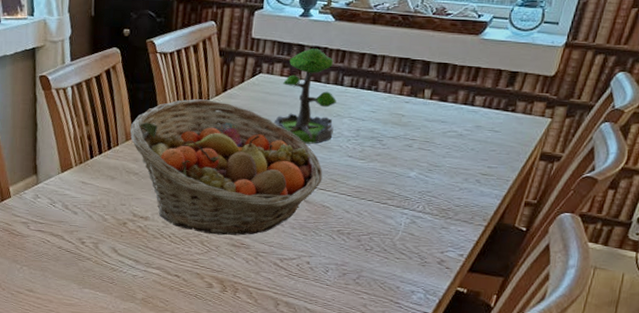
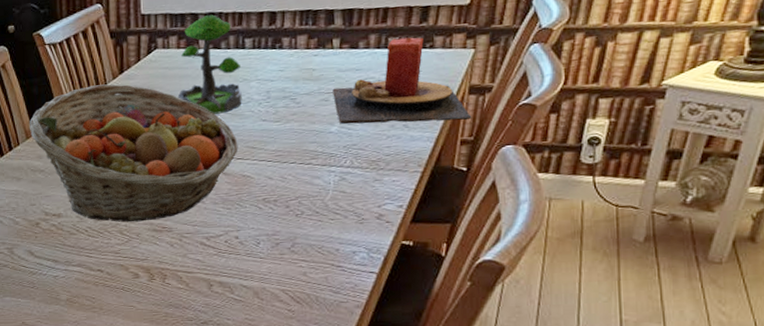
candle: none [416,97,539,184] -> present [332,37,472,124]

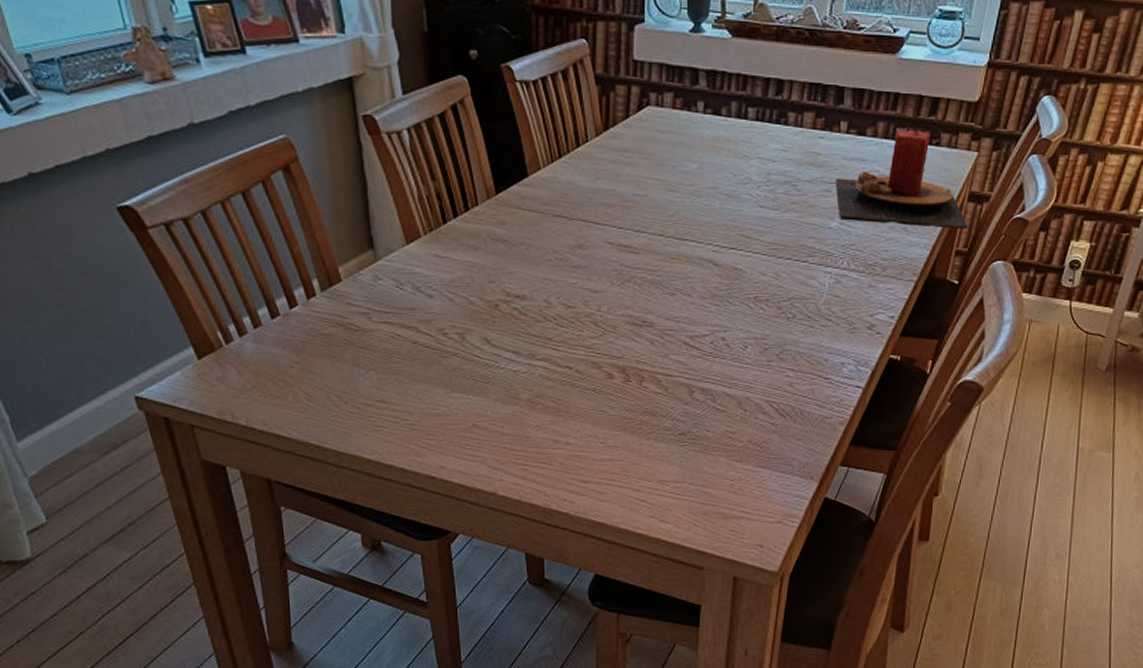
fruit basket: present [30,84,238,223] -> none [492,141,732,313]
plant: present [177,15,242,114] -> none [669,73,741,193]

